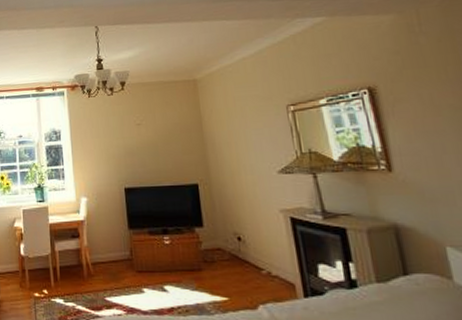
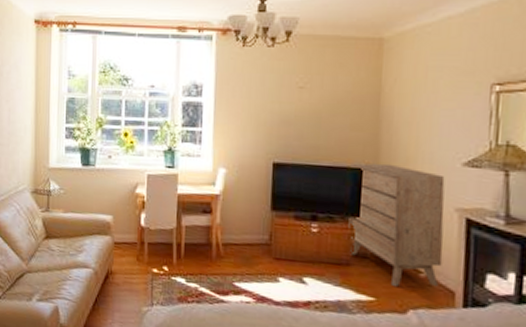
dresser: none [188,178,280,286] -> present [348,163,445,288]

